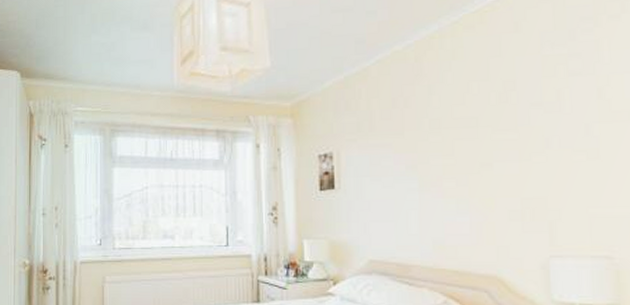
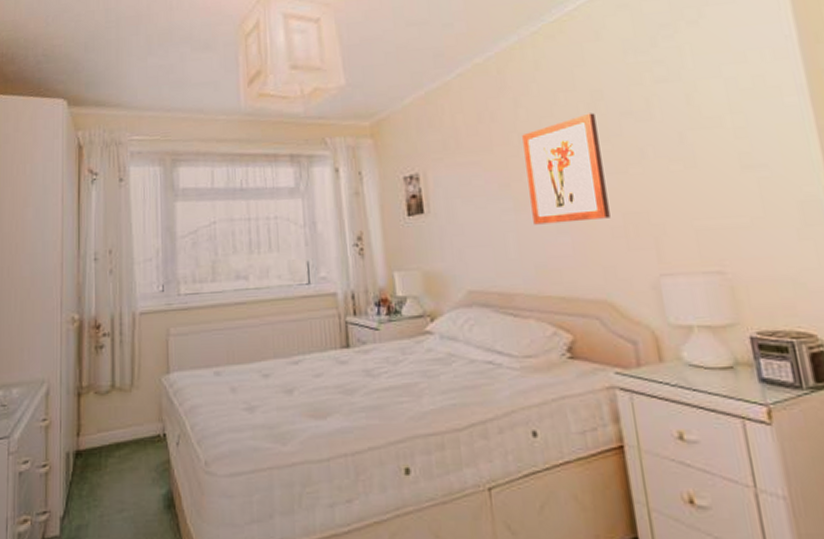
wall art: none [433,102,509,205] -> present [522,112,610,225]

